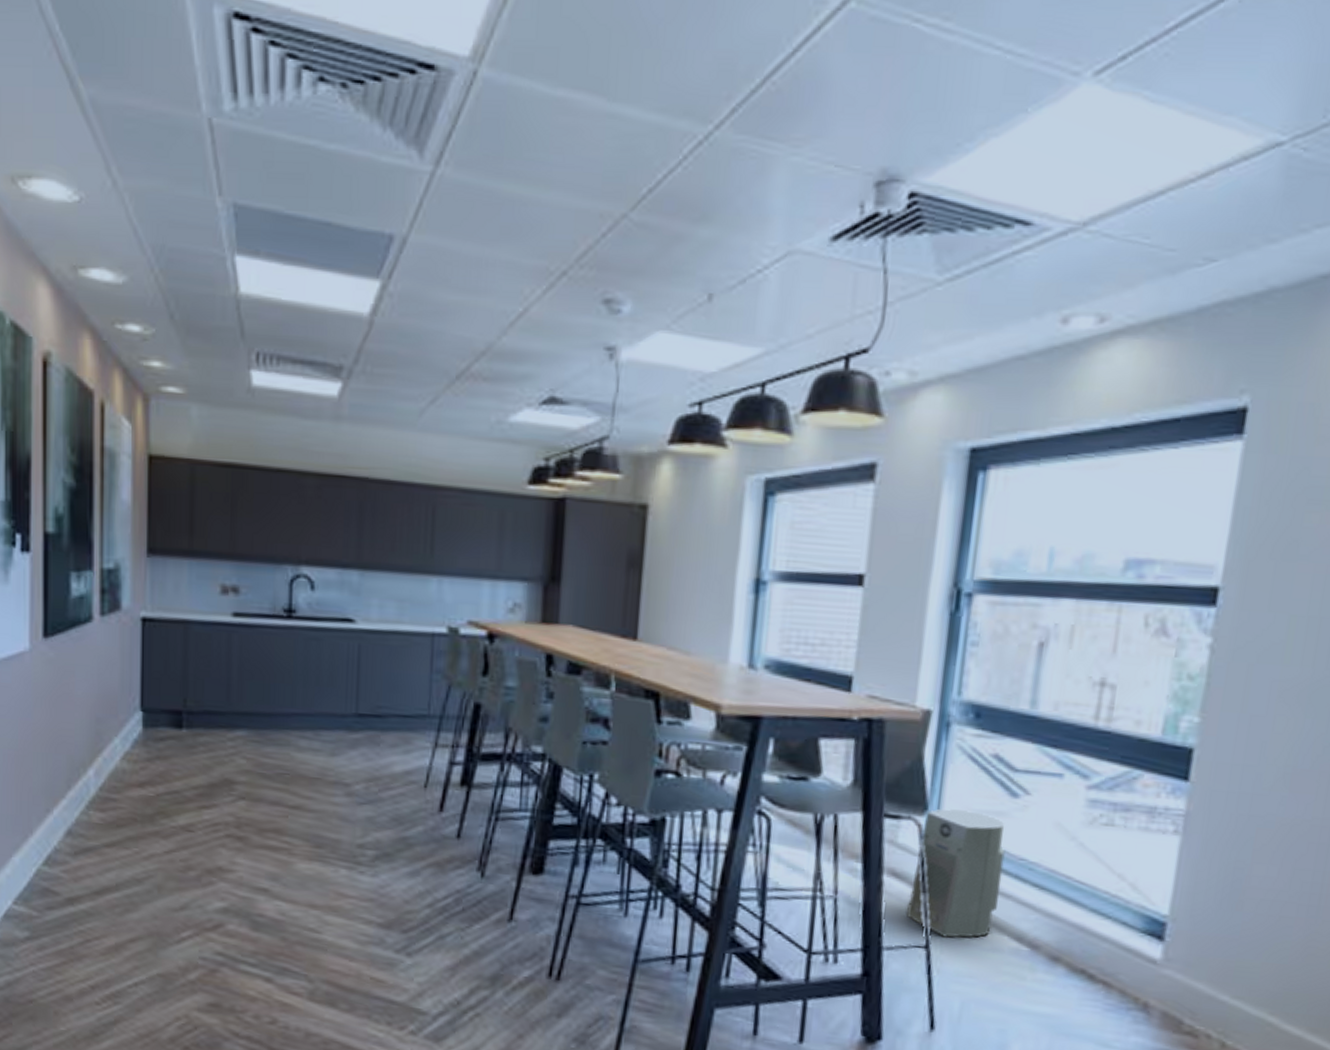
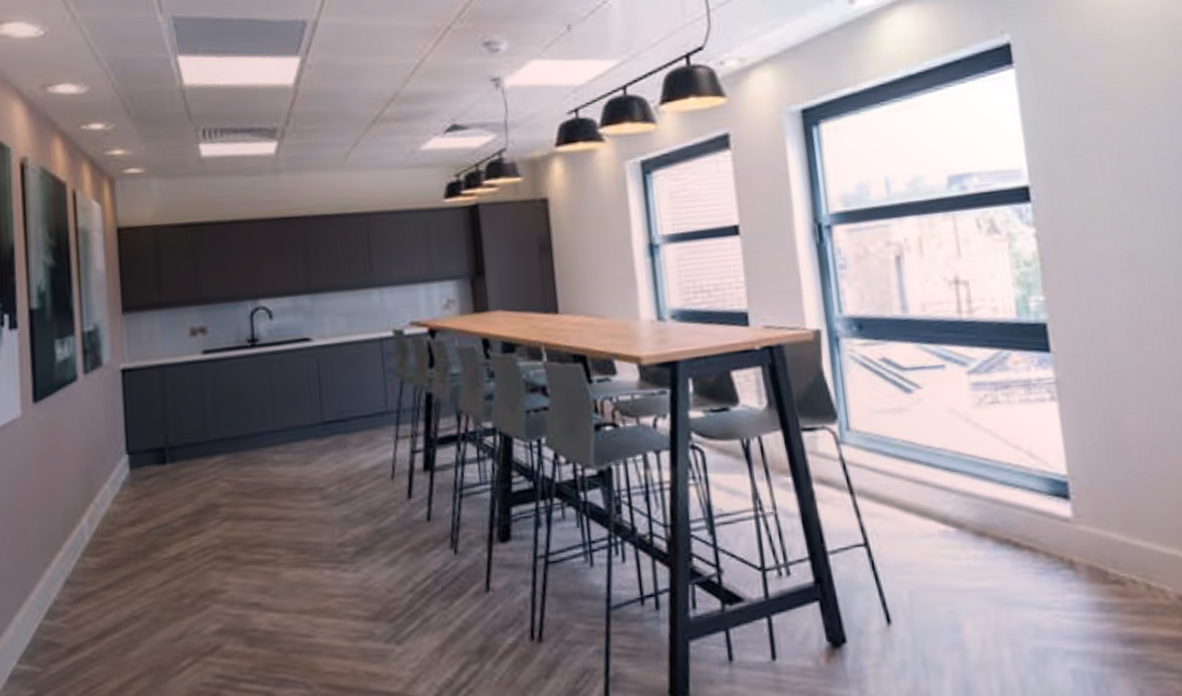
air purifier: present [907,808,1005,938] -> none [837,412,919,532]

